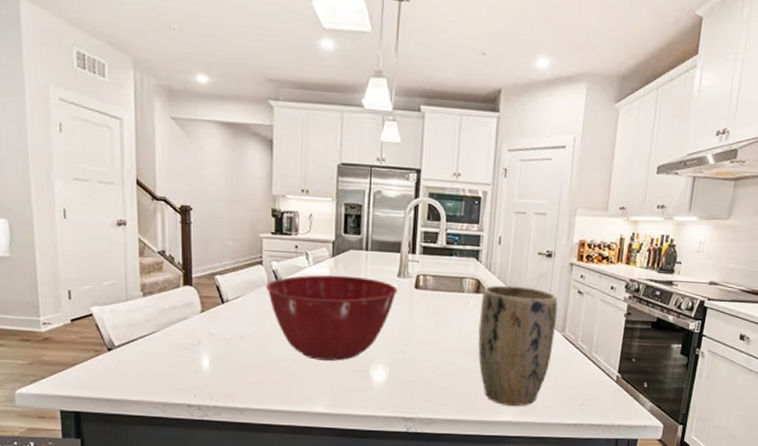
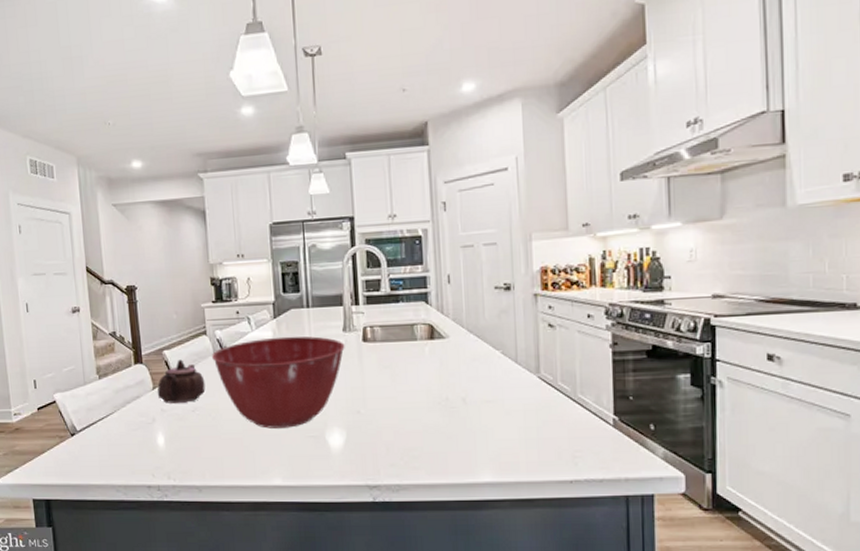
teapot: none [205,286,256,329] -> present [157,359,206,404]
plant pot: present [478,285,558,406] -> none [437,326,529,464]

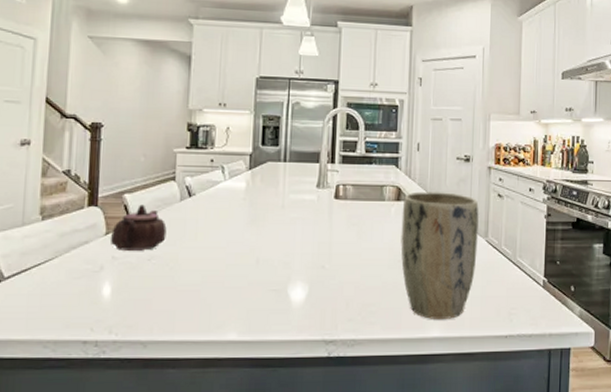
mixing bowl: present [211,336,345,429] -> none [177,188,317,281]
plant pot: none [437,326,529,464] -> present [400,191,479,319]

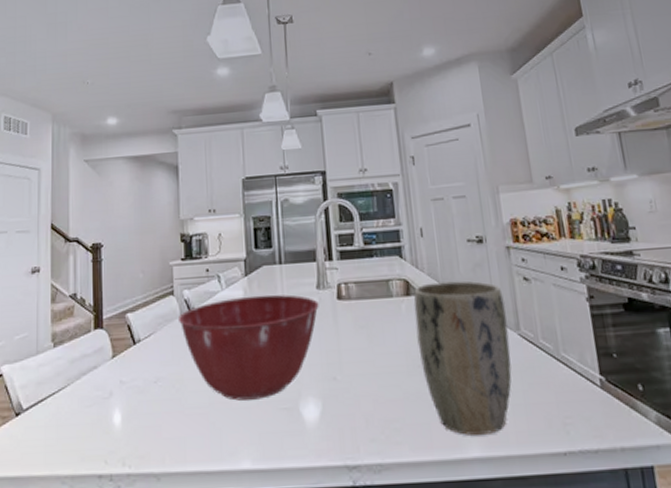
teapot: present [109,204,167,252] -> none [116,323,170,375]
mixing bowl: none [177,188,317,281] -> present [177,294,319,401]

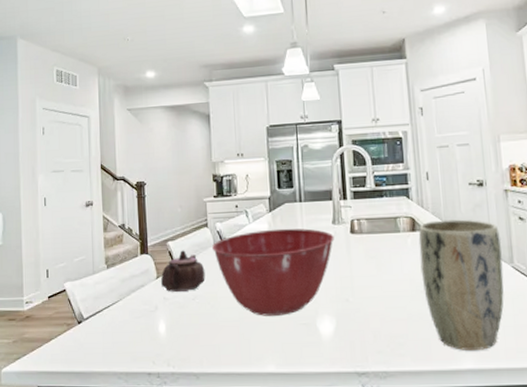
teapot: none [116,323,170,375] -> present [160,250,205,293]

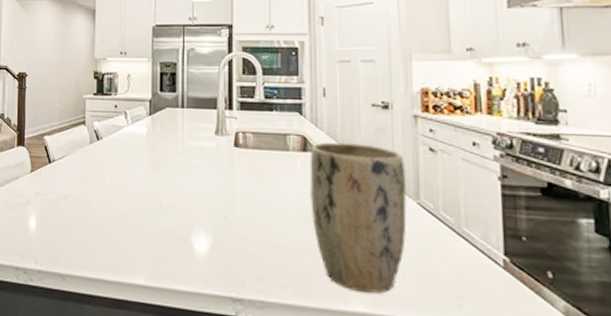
teapot: present [160,250,205,293] -> none [34,146,79,189]
mixing bowl: present [211,228,334,316] -> none [87,133,216,226]

